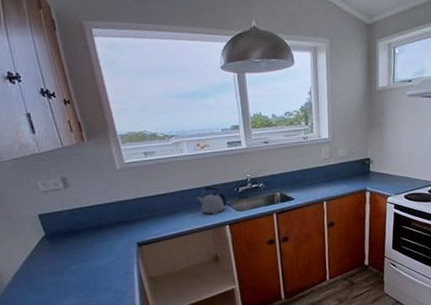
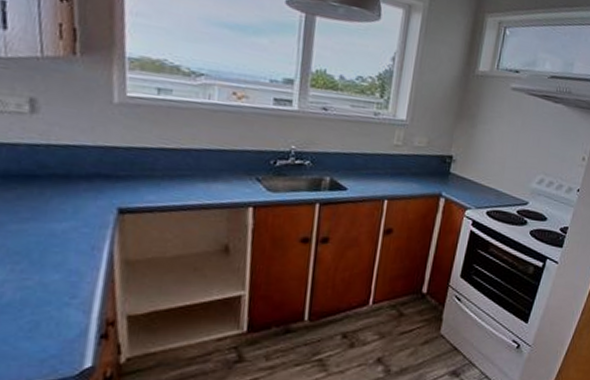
kettle: present [196,186,227,214] -> none [216,150,257,190]

